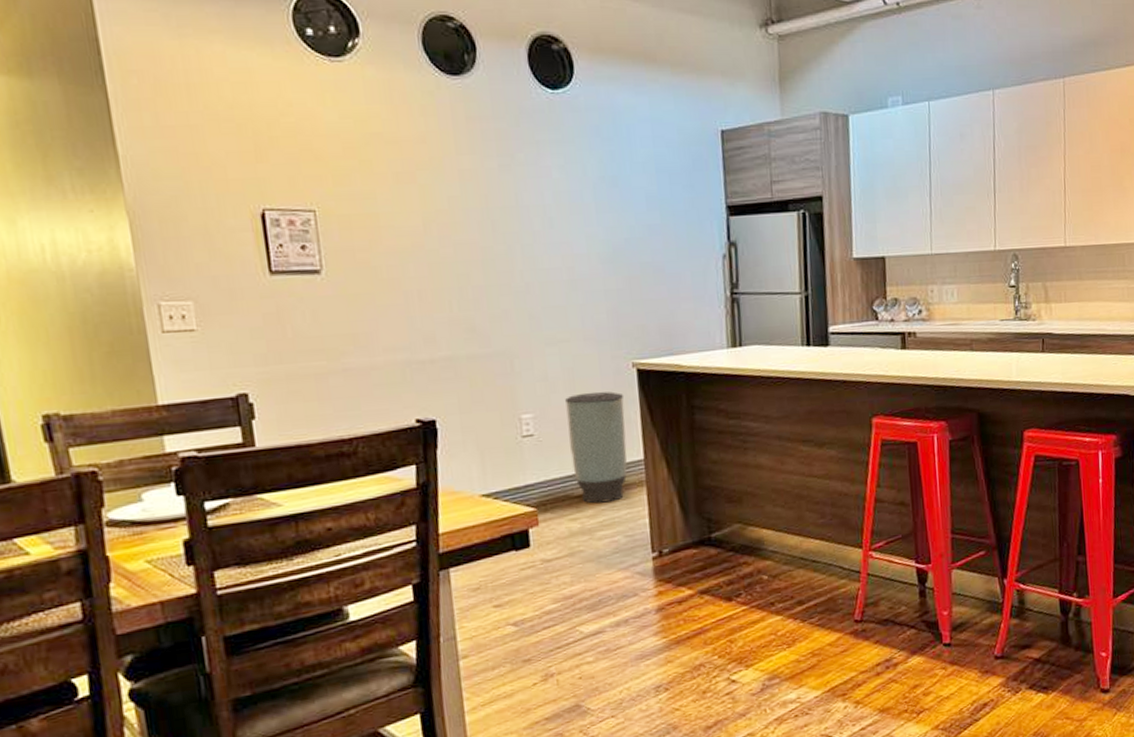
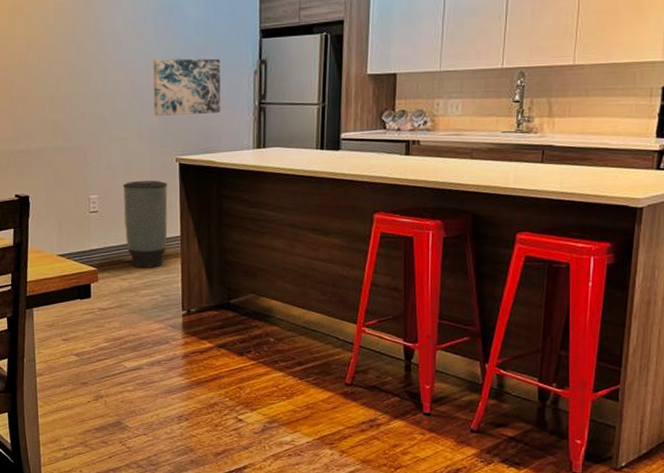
wall art: none [595,240,686,312] -> present [153,58,221,116]

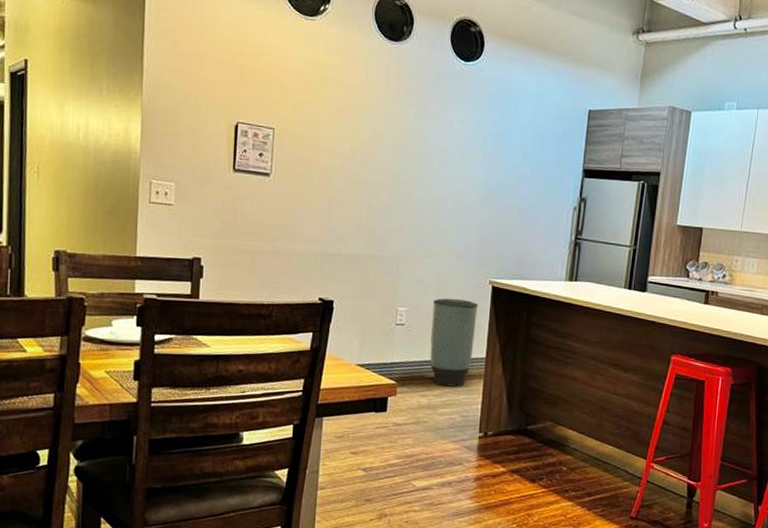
wall art: present [153,58,221,116] -> none [473,182,543,242]

